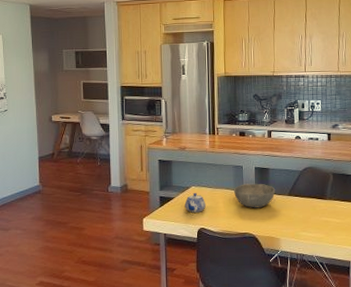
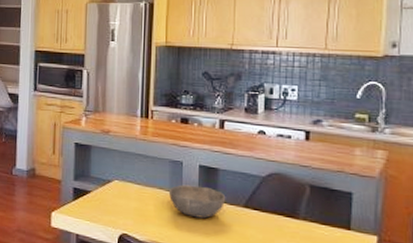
teapot: present [184,193,206,213] -> none [104,188,131,214]

